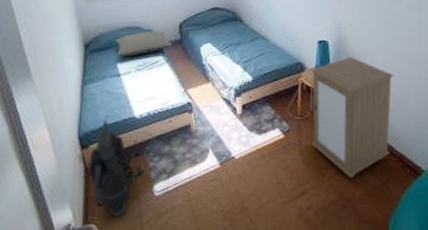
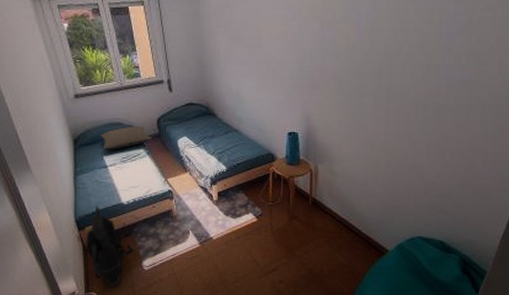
cabinet: present [310,57,394,178] -> none [281,147,362,256]

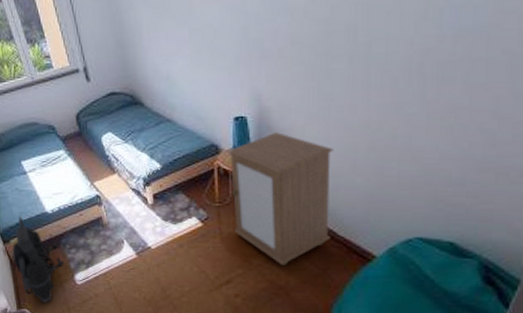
pillow: present [100,126,152,150] -> none [16,125,73,154]
cabinet: none [281,147,362,256] -> present [227,132,334,265]

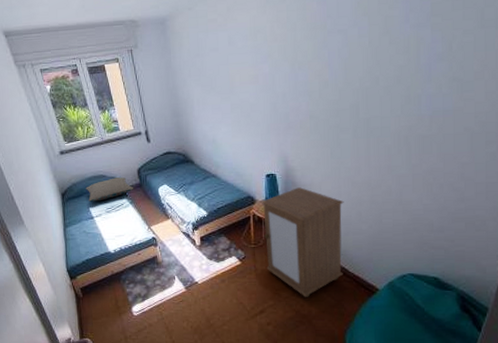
backpack: present [12,216,65,303] -> none [78,255,124,333]
pillow: none [16,125,73,154] -> present [85,177,134,202]

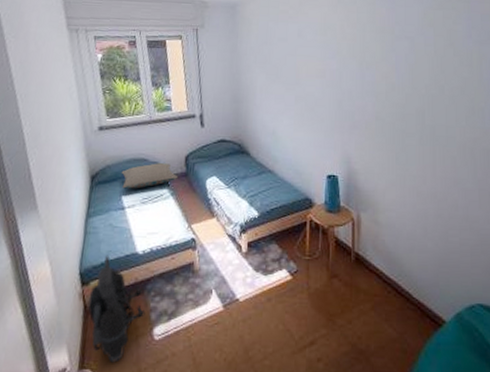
backpack: none [78,255,124,333] -> present [87,255,146,363]
cabinet: present [261,187,344,297] -> none [319,193,409,327]

